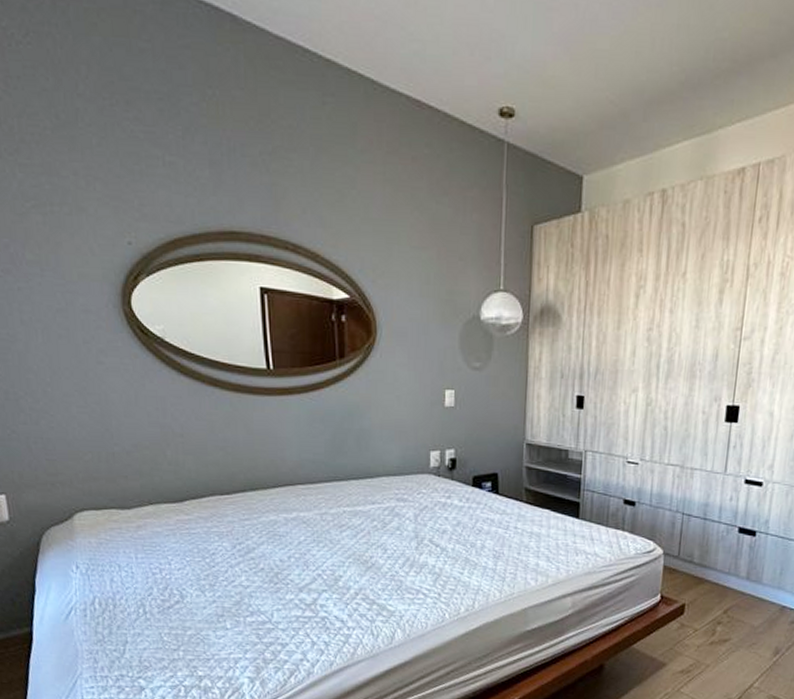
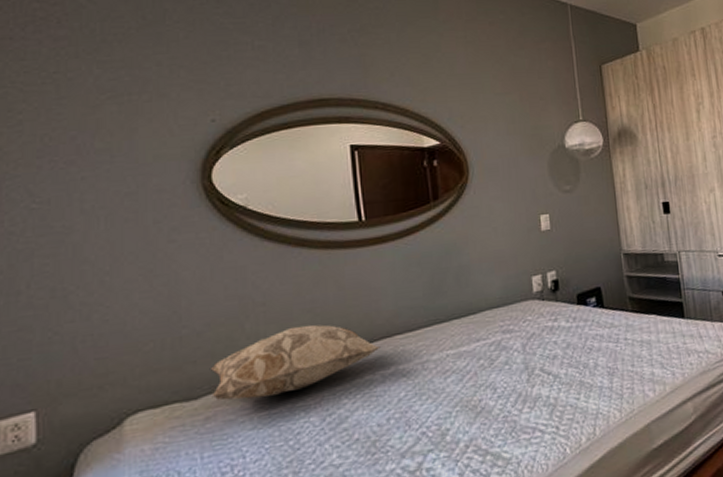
decorative pillow: none [138,461,284,518] -> present [209,324,381,401]

